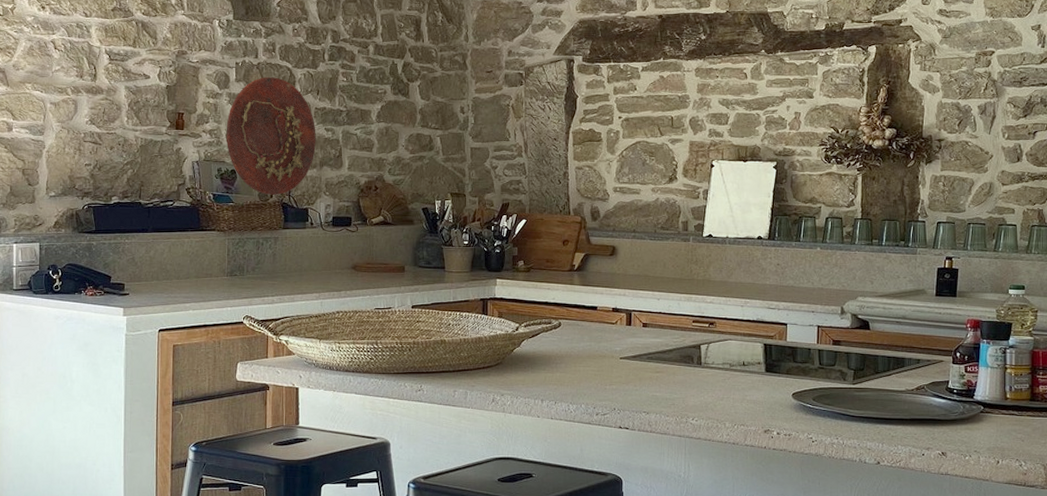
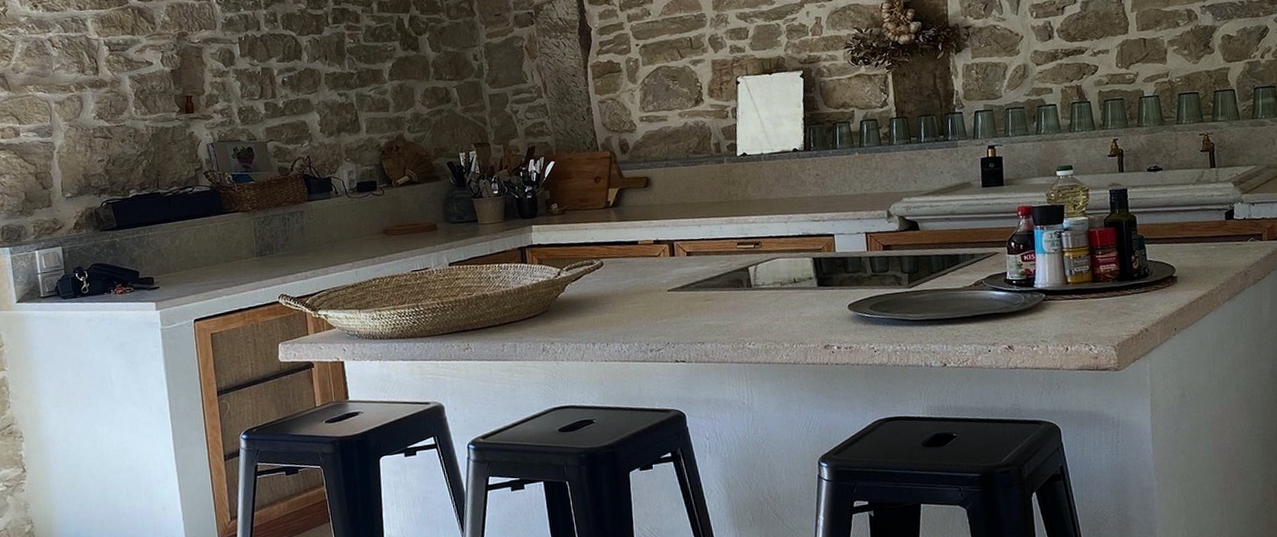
decorative platter: present [226,77,316,195] -> none [236,47,331,169]

